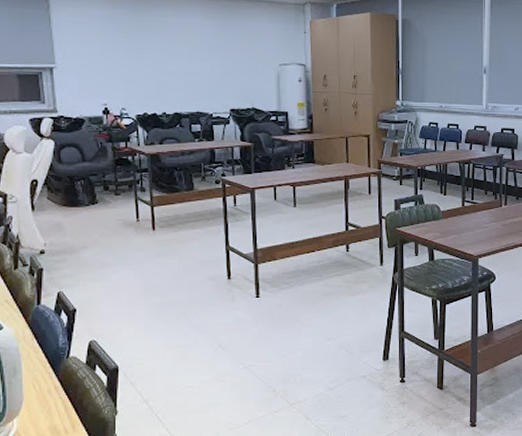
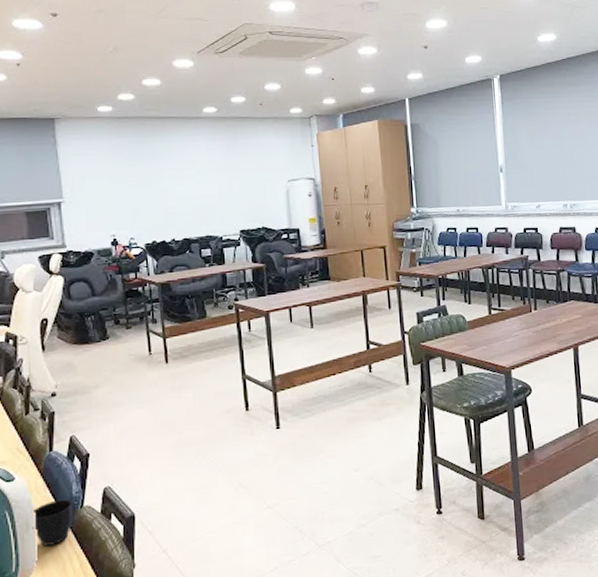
cup: none [18,349,60,391] -> present [31,499,74,546]

